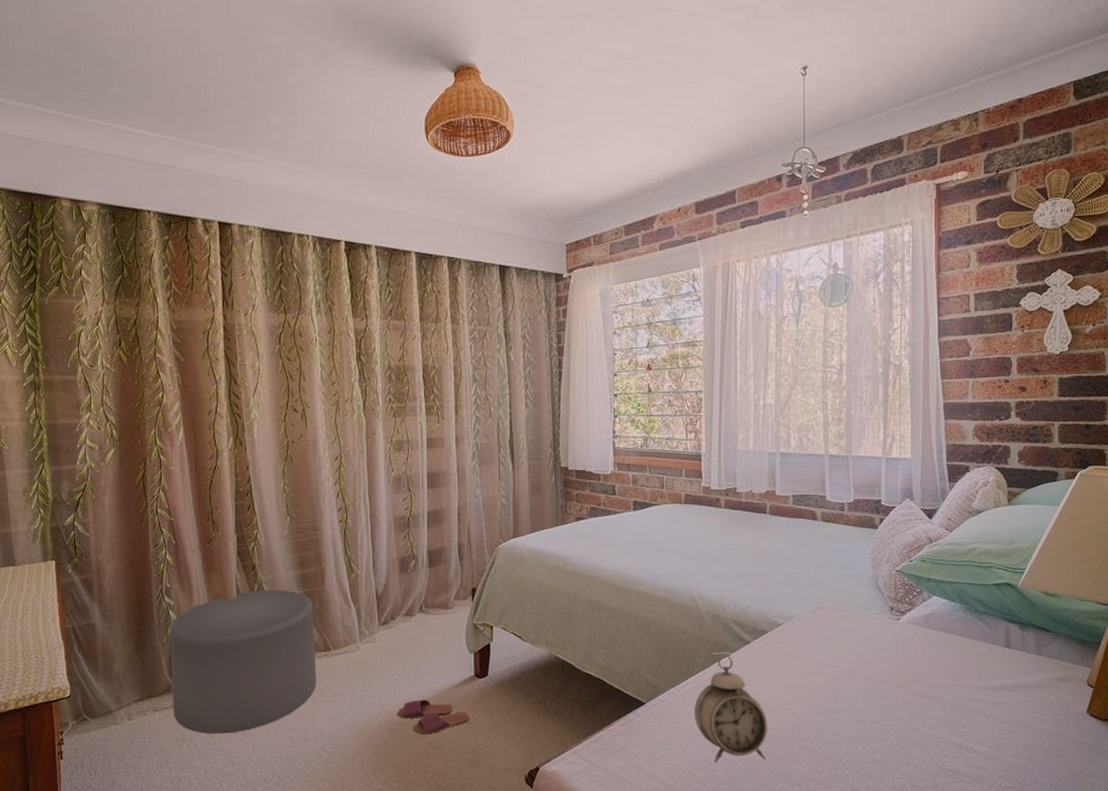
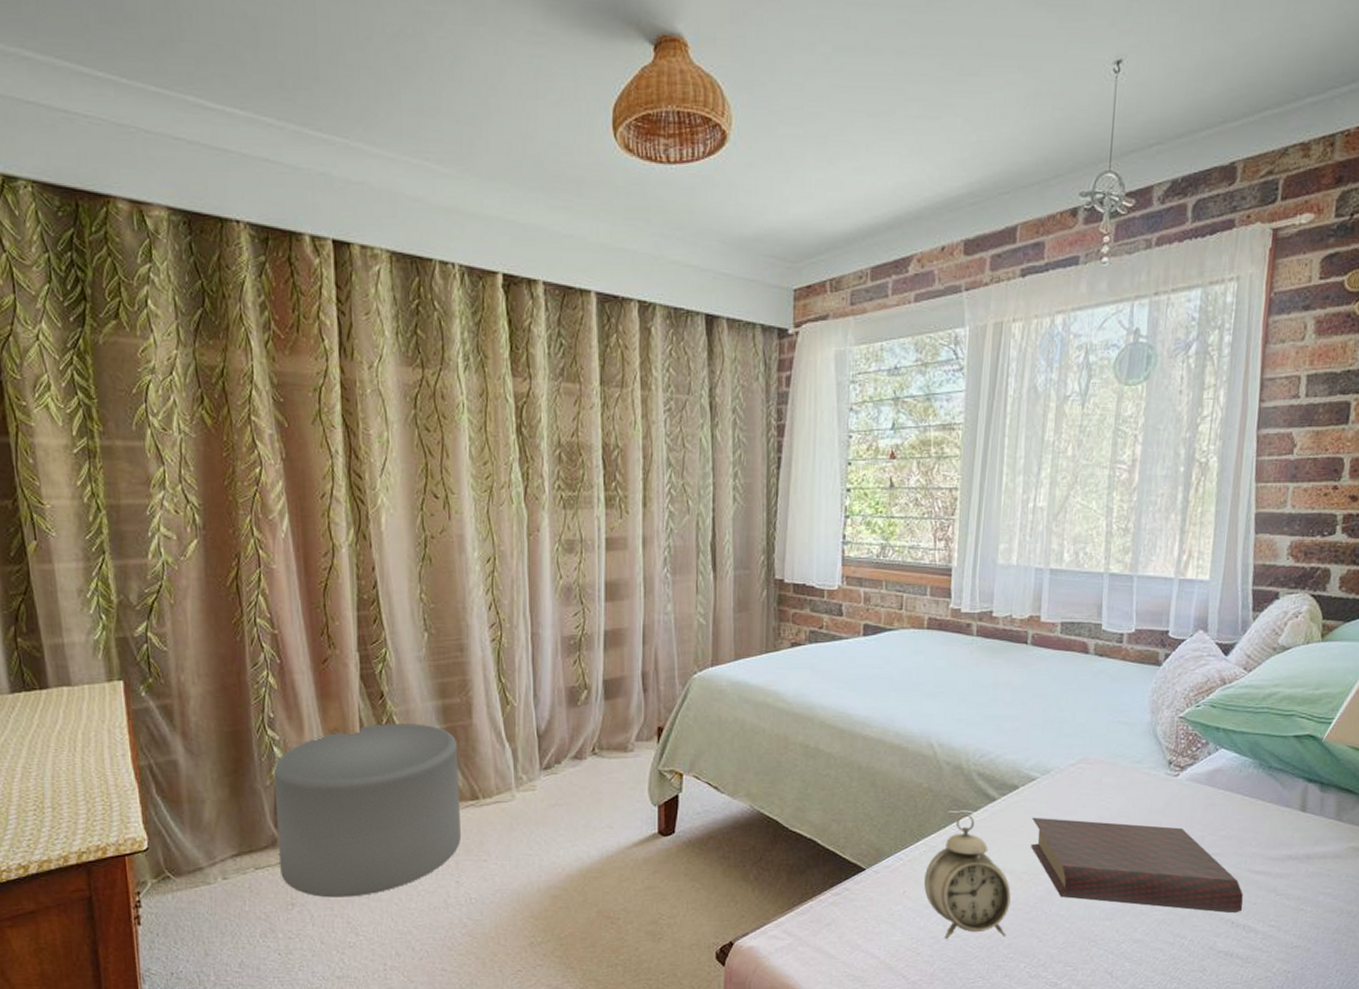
slippers: present [397,700,470,734] -> none [562,861,651,901]
book: none [781,656,965,737] -> present [1030,817,1243,914]

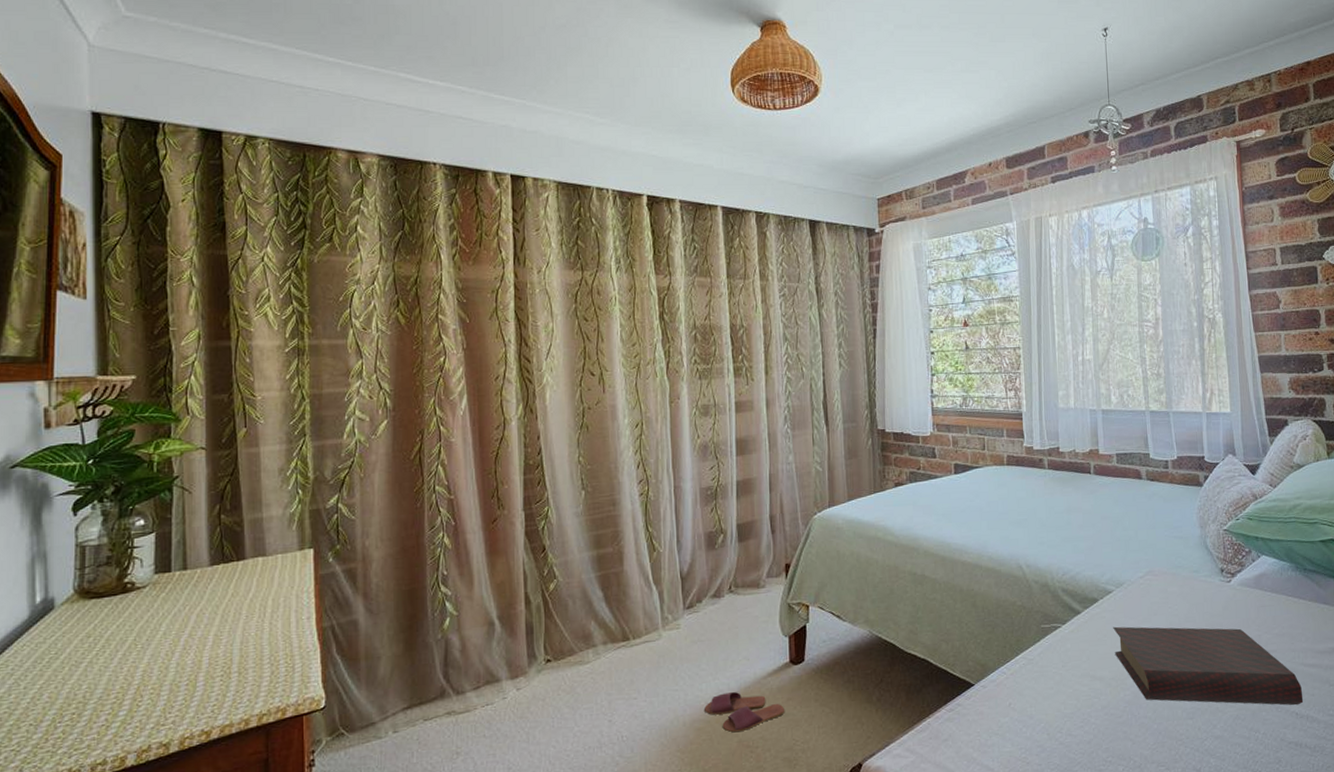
pouf: present [273,723,461,898] -> none [444,573,613,745]
slippers: none [562,861,651,901] -> present [705,692,786,732]
alarm clock: present [924,813,1011,940] -> none [1026,626,1104,748]

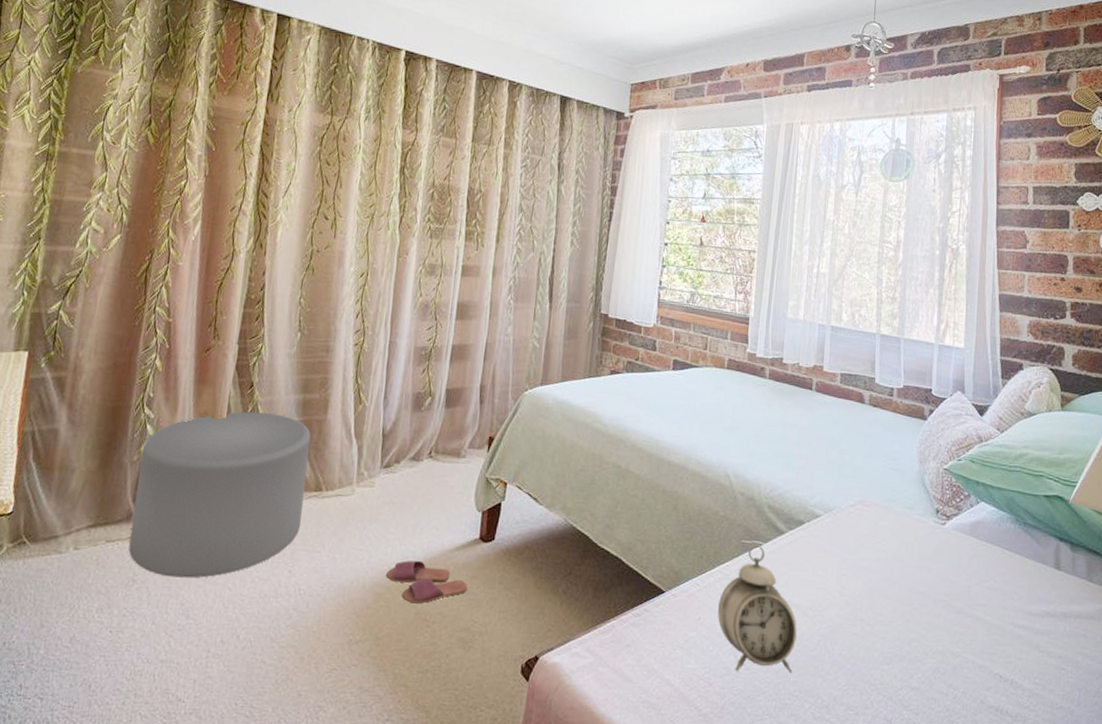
pouf: none [444,573,613,745] -> present [128,411,311,578]
alarm clock: none [1026,626,1104,748] -> present [718,543,797,674]
book: present [1113,626,1304,706] -> none [815,553,1009,668]

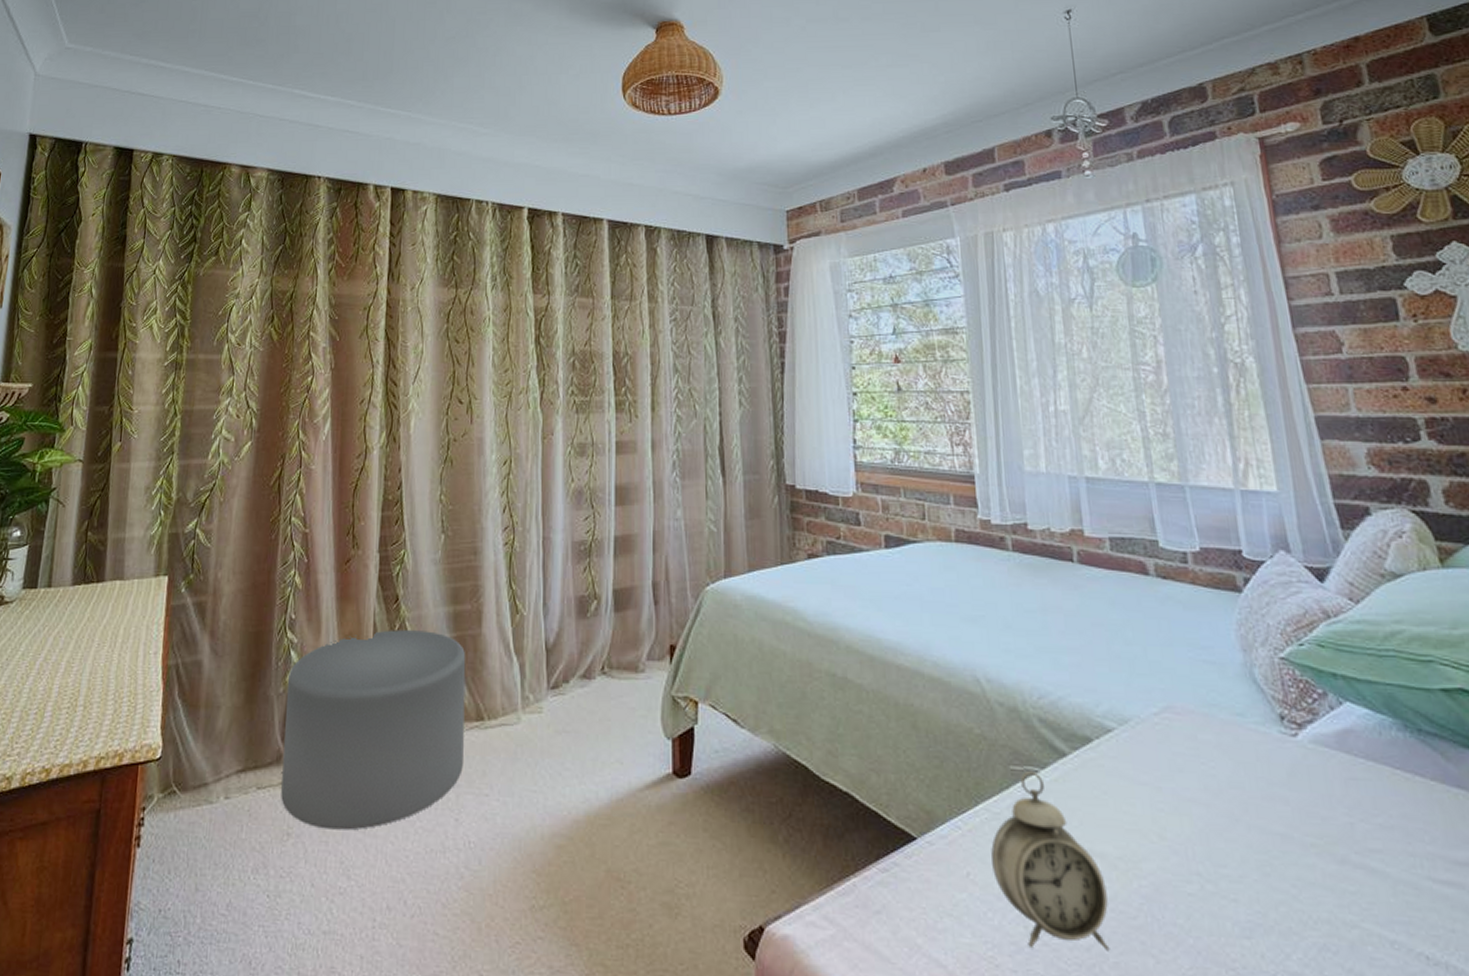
slippers: present [386,560,468,603] -> none [567,803,666,857]

